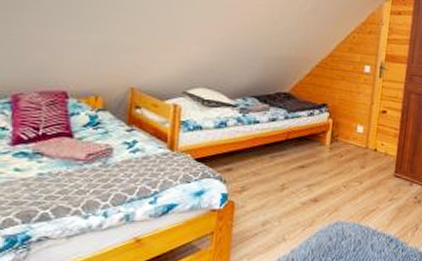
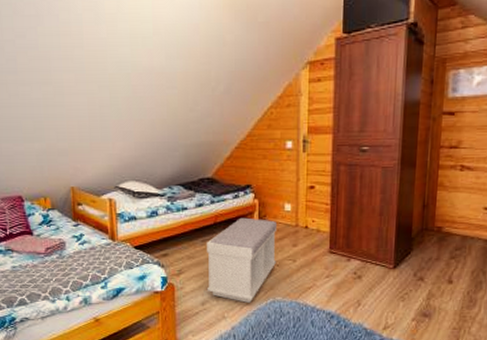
bench: none [270,136,349,224] -> present [207,217,278,303]

